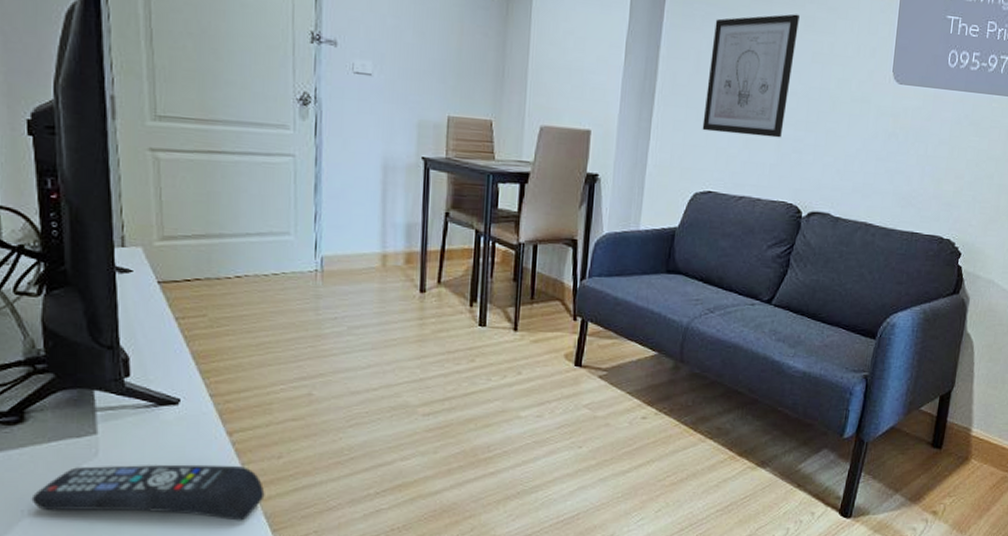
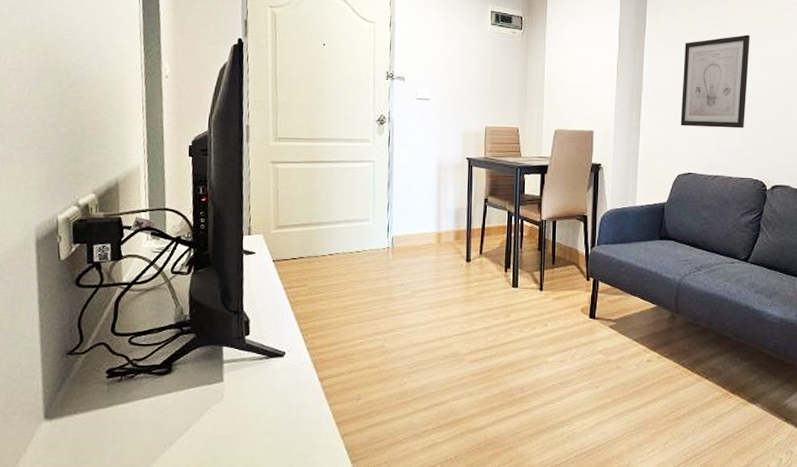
remote control: present [31,464,265,521] -> none [172,405,347,453]

